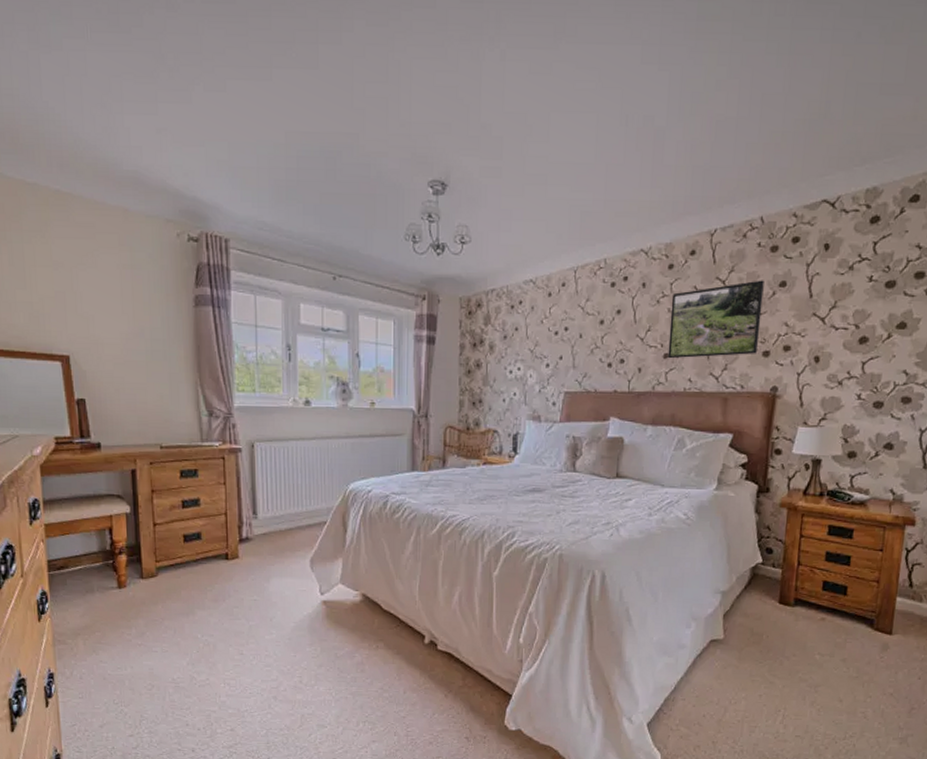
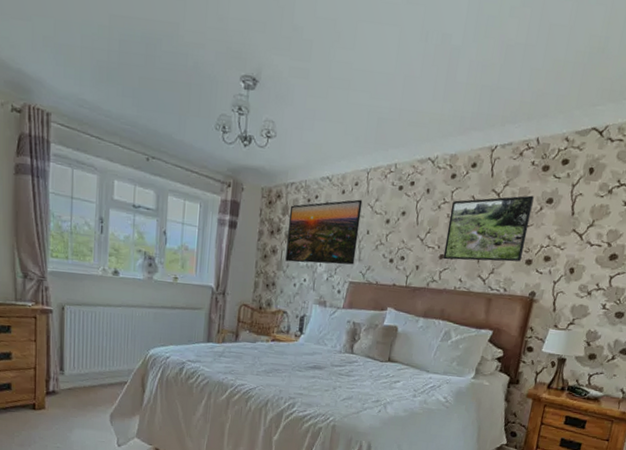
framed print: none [492,301,572,376] -> present [285,199,363,265]

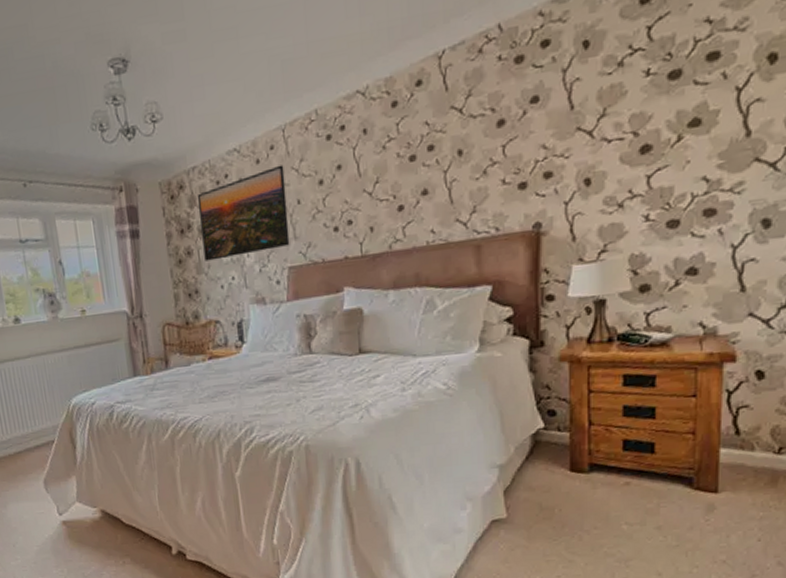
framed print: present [443,195,534,262] -> none [399,99,512,211]

